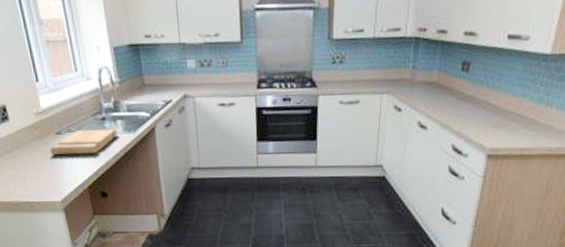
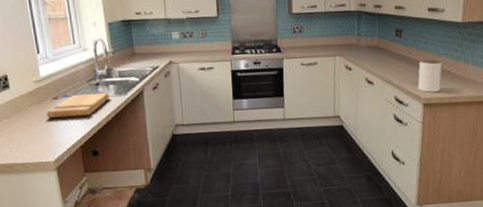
jar: none [482,100,517,142] -> present [417,59,442,93]

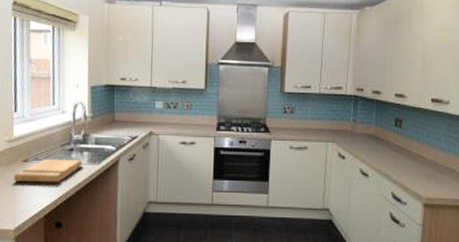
jar: present [417,59,442,93] -> none [418,154,446,192]

